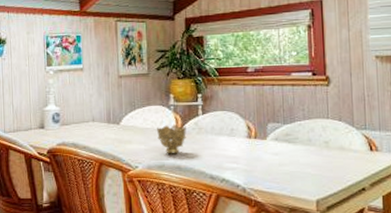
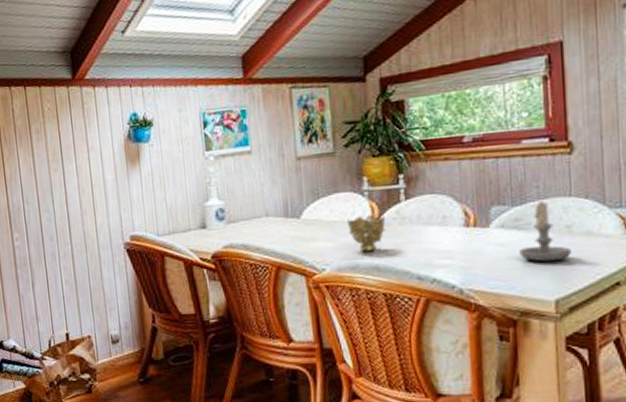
candle: none [289,120,328,170] -> present [519,200,571,262]

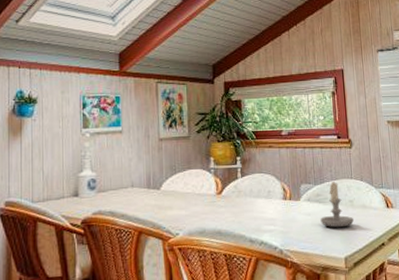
decorative bowl: present [346,215,386,252] -> none [197,188,227,219]

